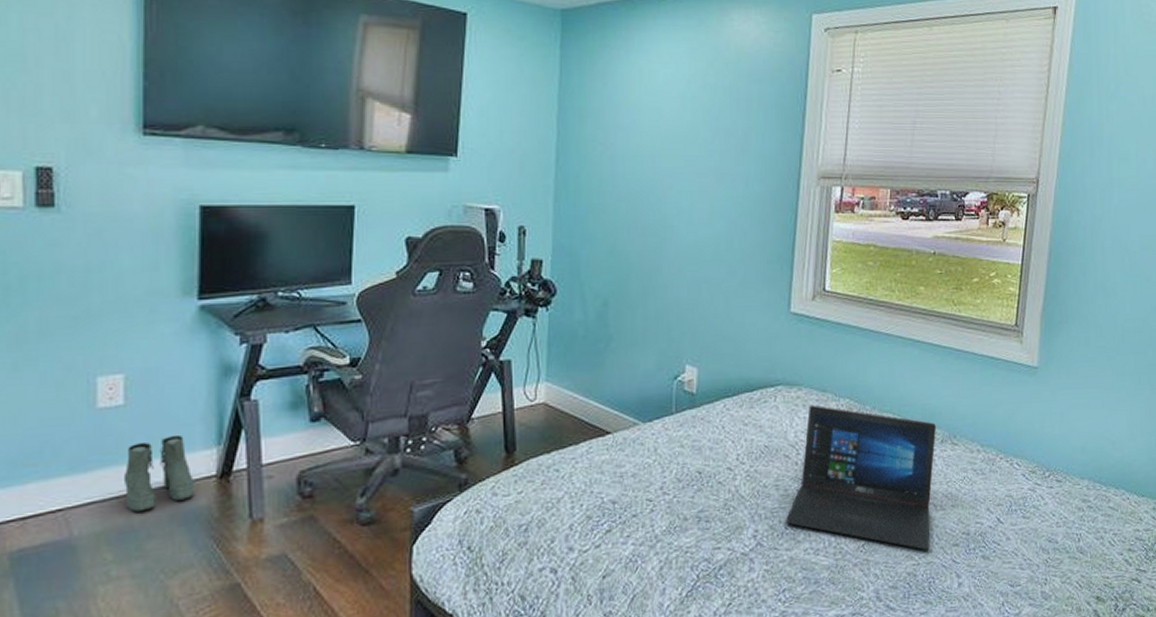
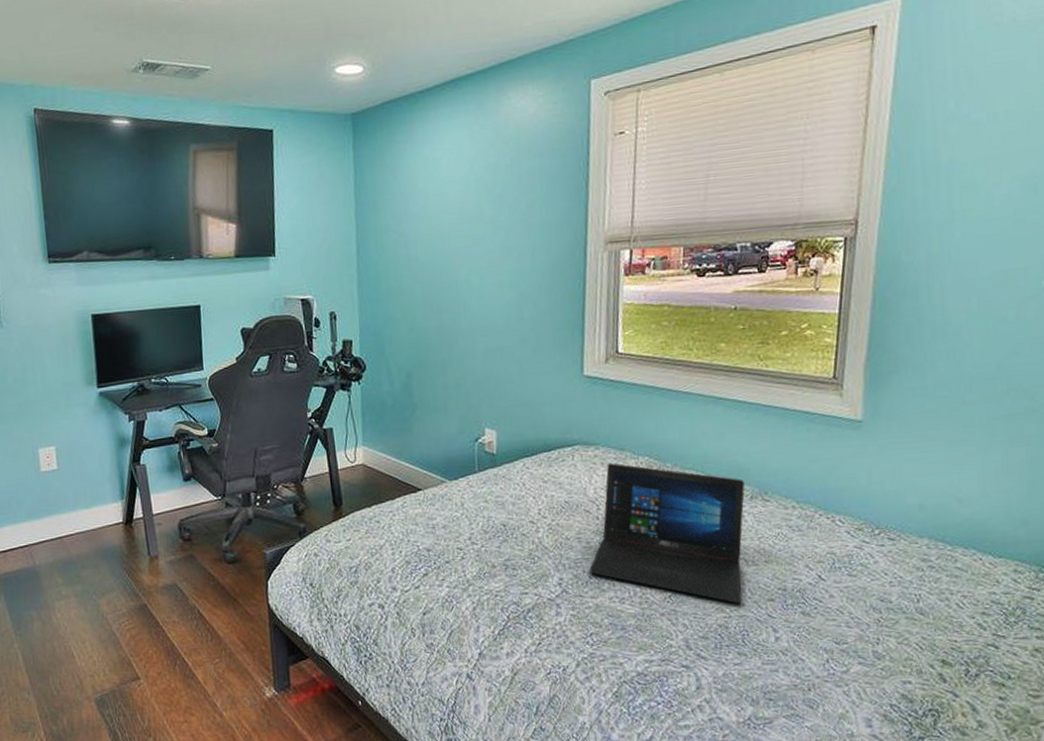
boots: present [123,434,194,512] -> none [62,491,109,549]

